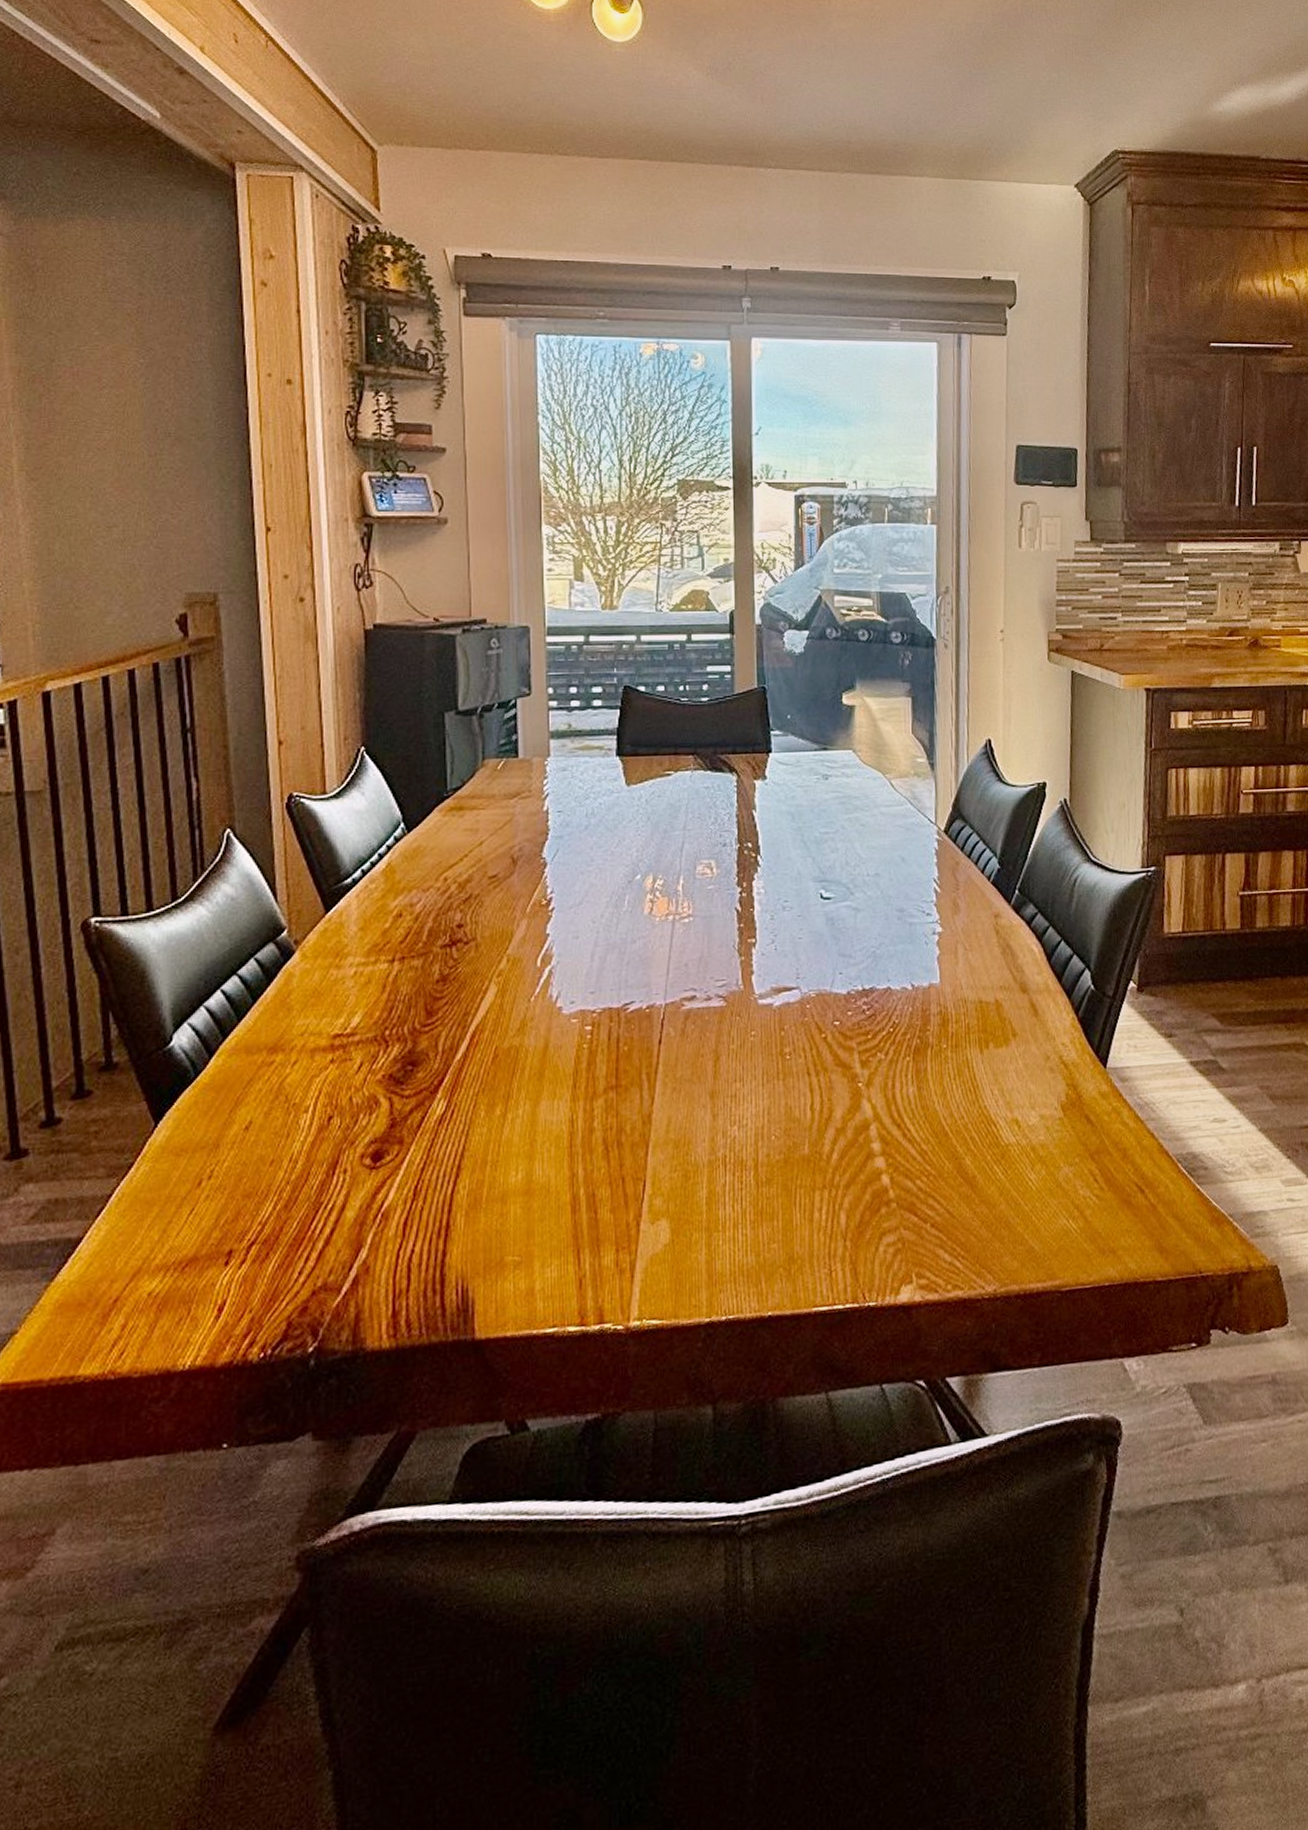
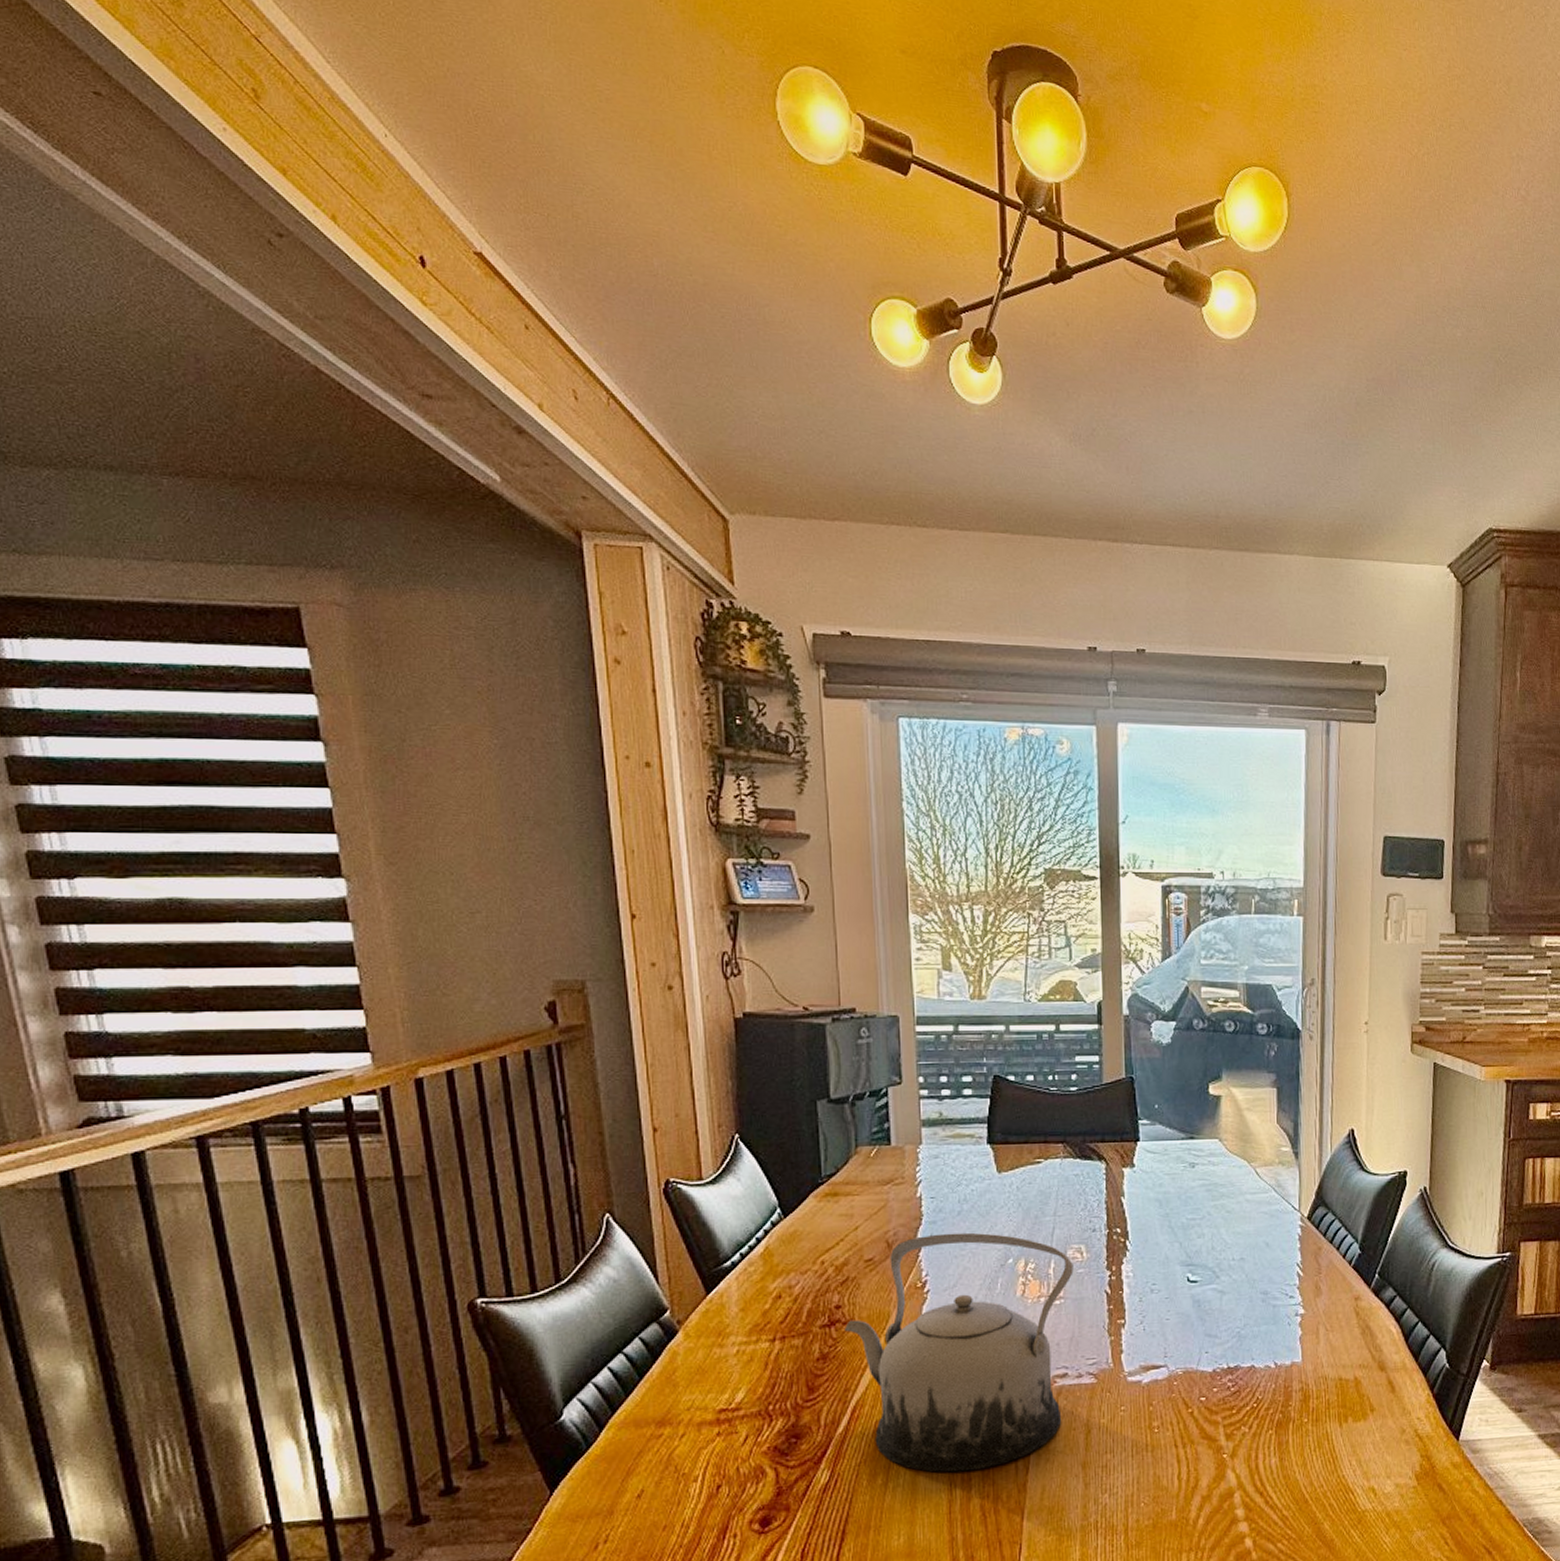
teapot: none [466,847,703,1103] -> present [845,1232,1074,1473]

